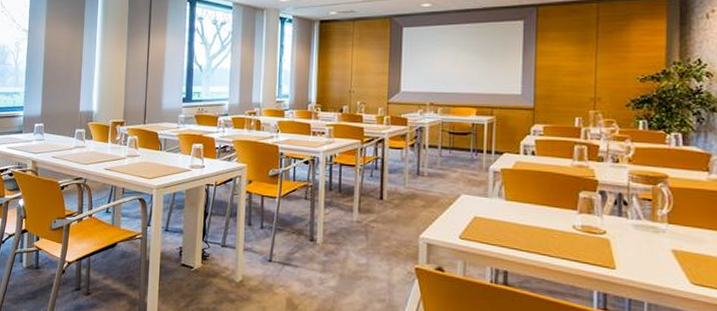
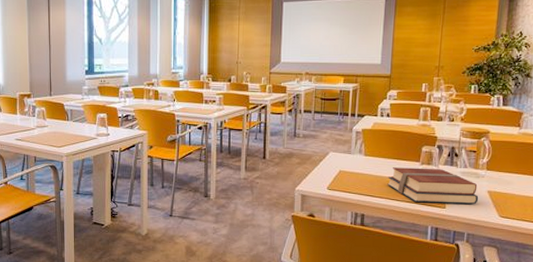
books: none [536,215,660,267] -> present [387,167,479,205]

